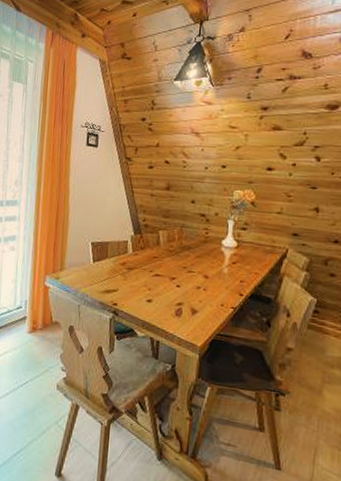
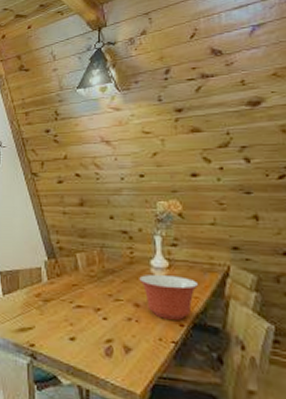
mixing bowl: none [211,252,260,291] -> present [139,274,199,320]

